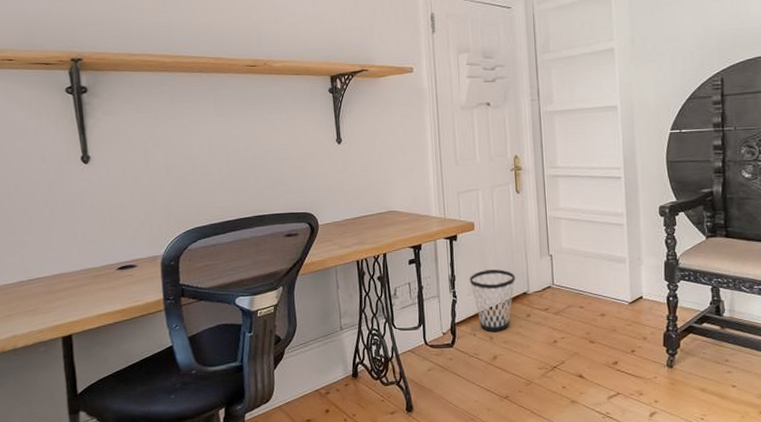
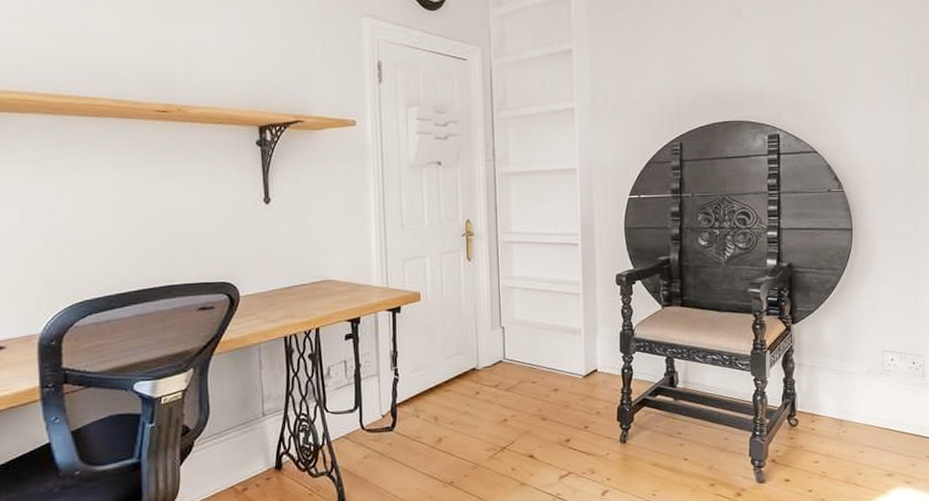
wastebasket: present [469,269,515,333] -> none [413,343,464,413]

